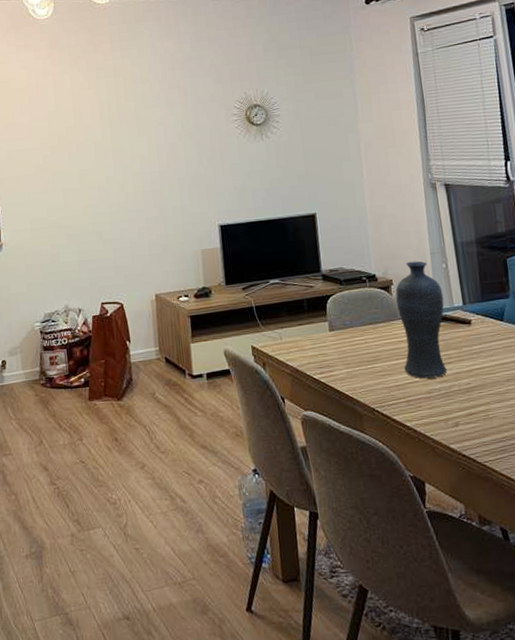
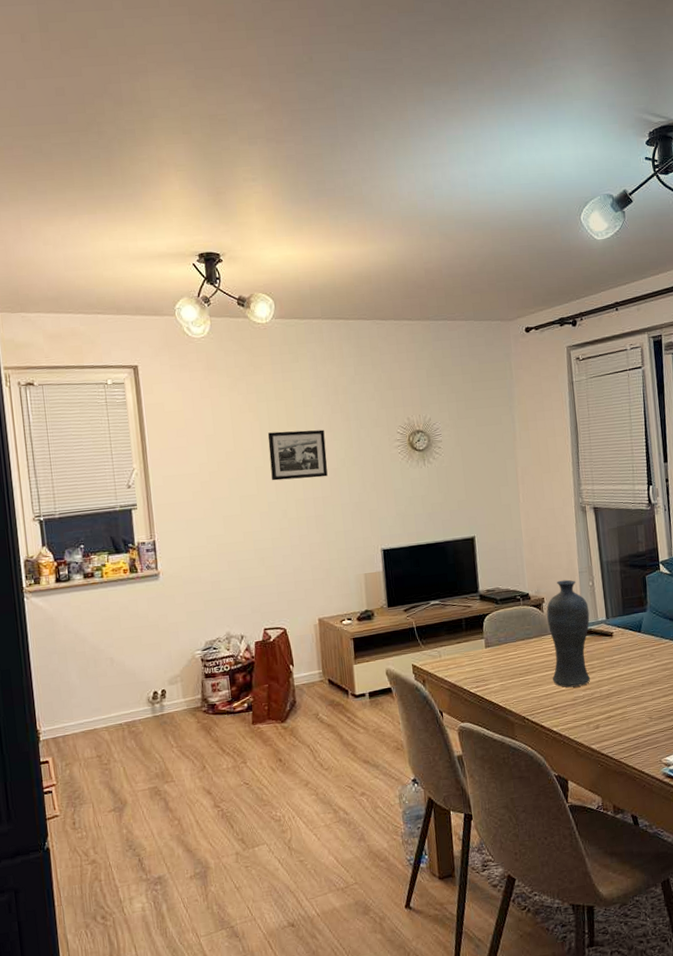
picture frame: none [106,105,165,156] -> present [267,429,328,481]

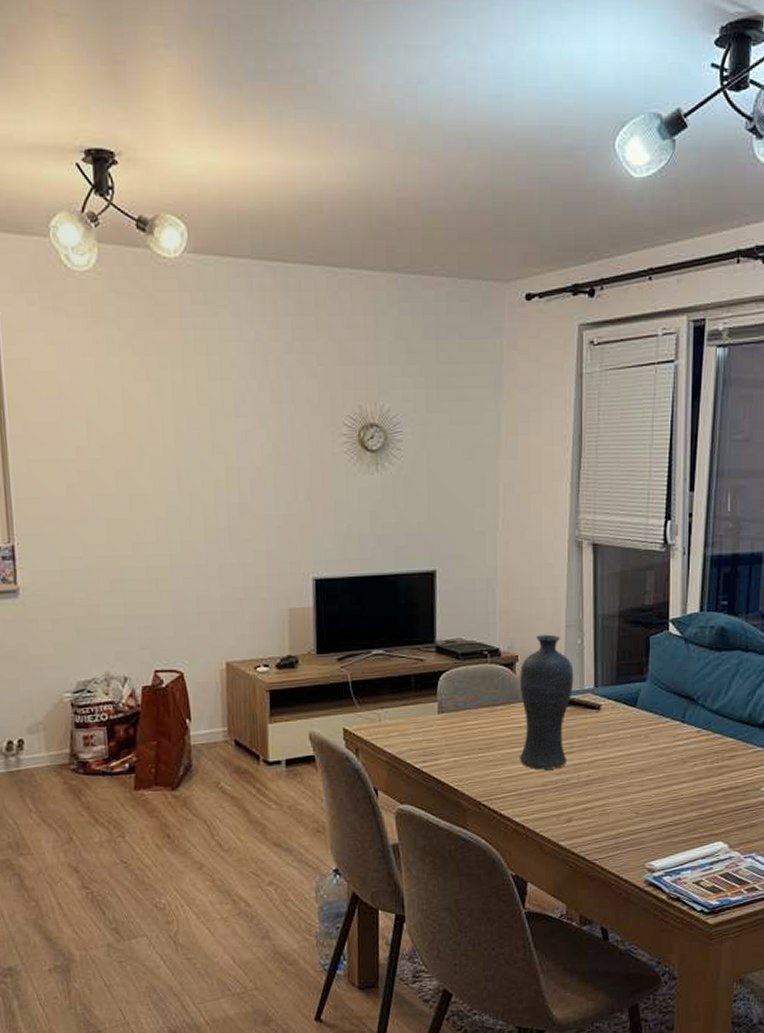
picture frame: present [267,429,328,481] -> none [170,411,249,478]

